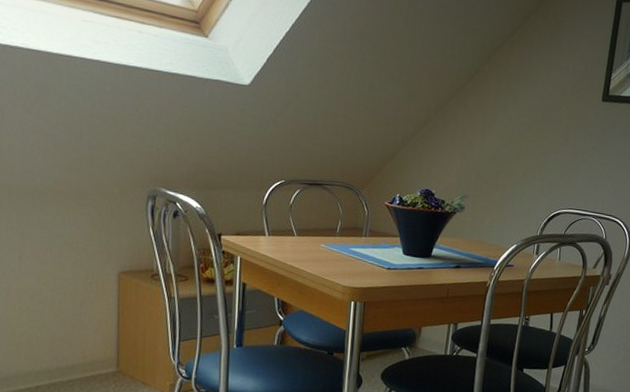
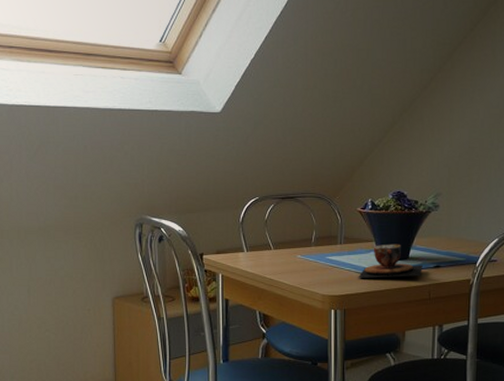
teacup: none [380,240,444,275] -> present [358,244,423,278]

